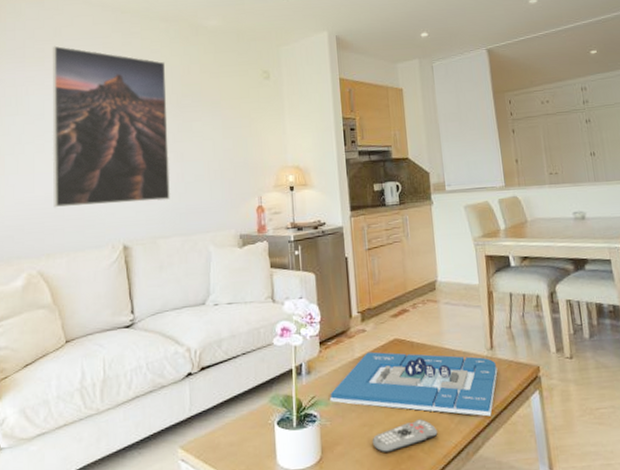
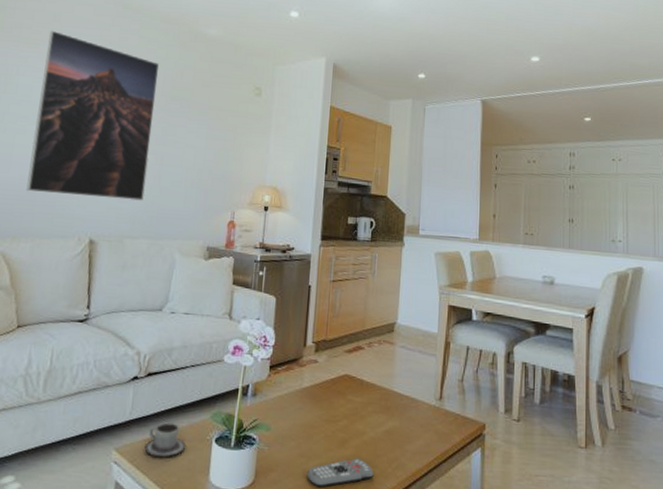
cup: none [209,412,250,449] -> present [144,422,186,458]
architectural model: present [330,351,498,417] -> none [271,383,443,467]

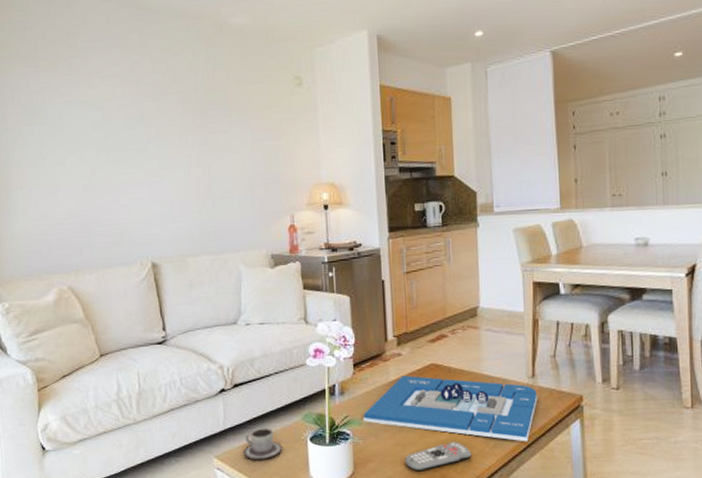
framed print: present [26,30,160,202] -> none [66,47,199,224]
architectural model: none [271,383,443,467] -> present [363,375,538,442]

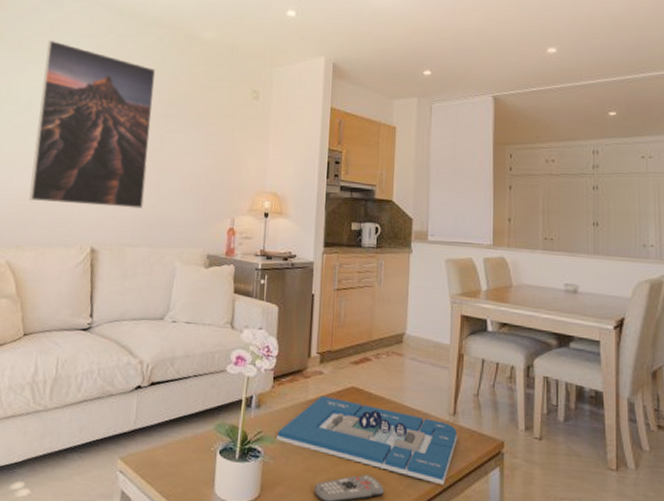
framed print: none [66,47,199,224] -> present [29,40,156,210]
cup: present [243,428,283,460] -> none [149,432,191,468]

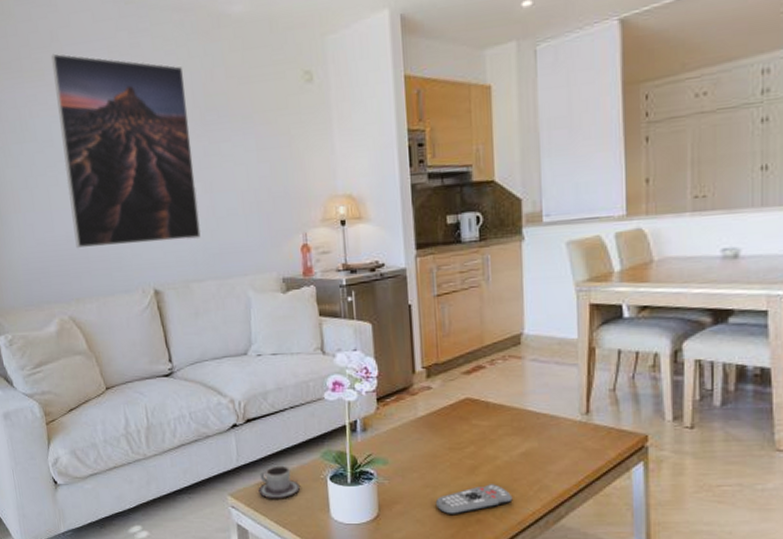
cup: none [149,432,191,468] -> present [258,465,301,499]
architectural model: present [276,395,458,485] -> none [388,411,593,486]

